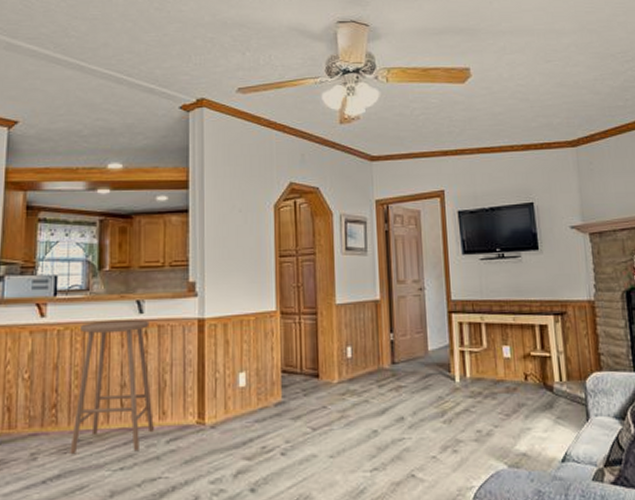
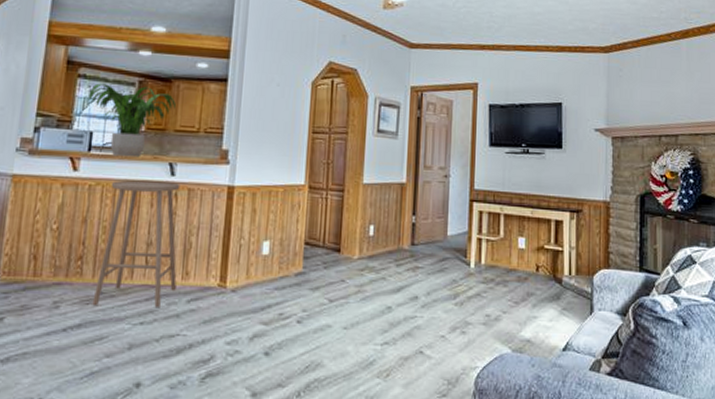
potted plant: none [50,225,138,299] -> present [88,83,176,158]

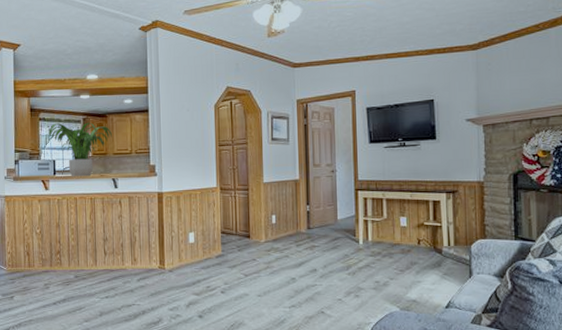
stool: present [92,180,180,308] -> none [71,193,128,286]

